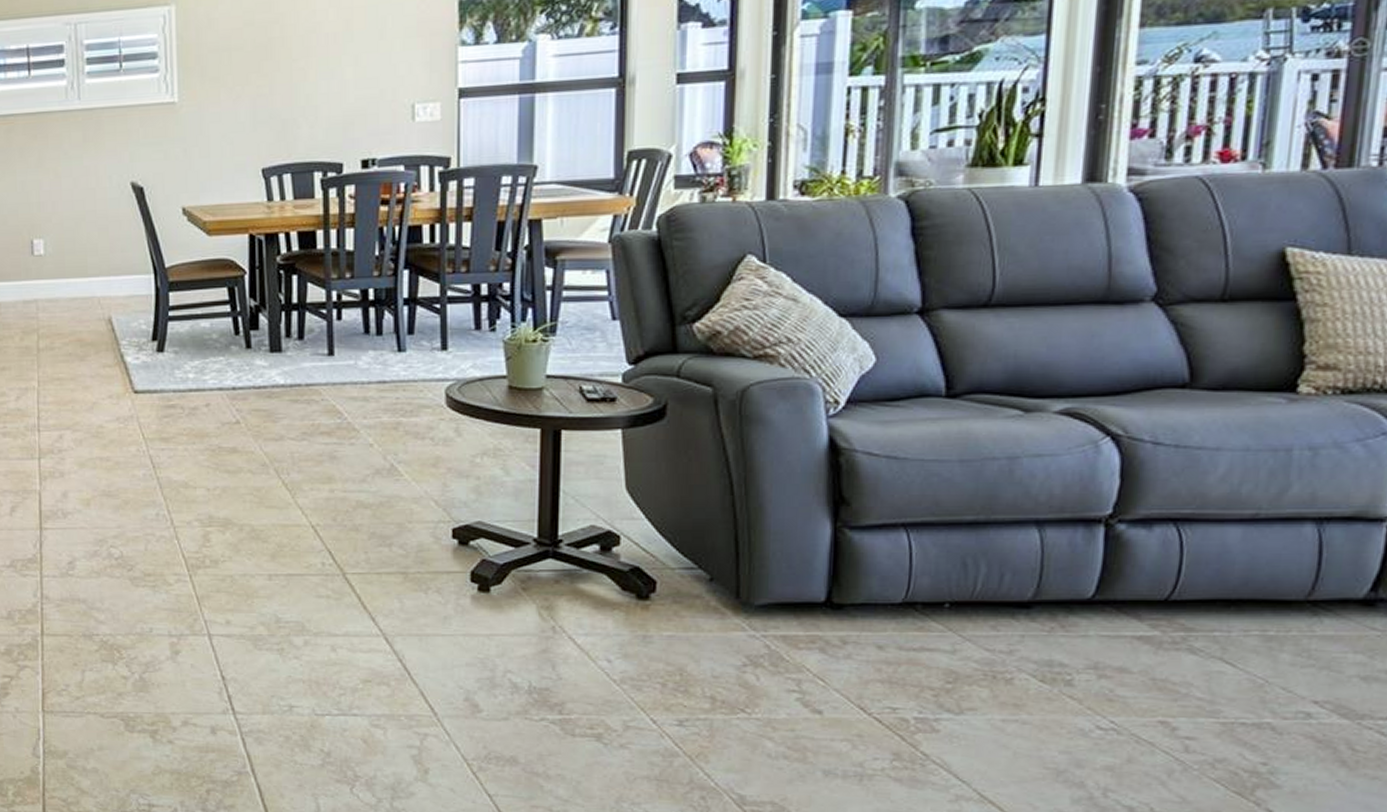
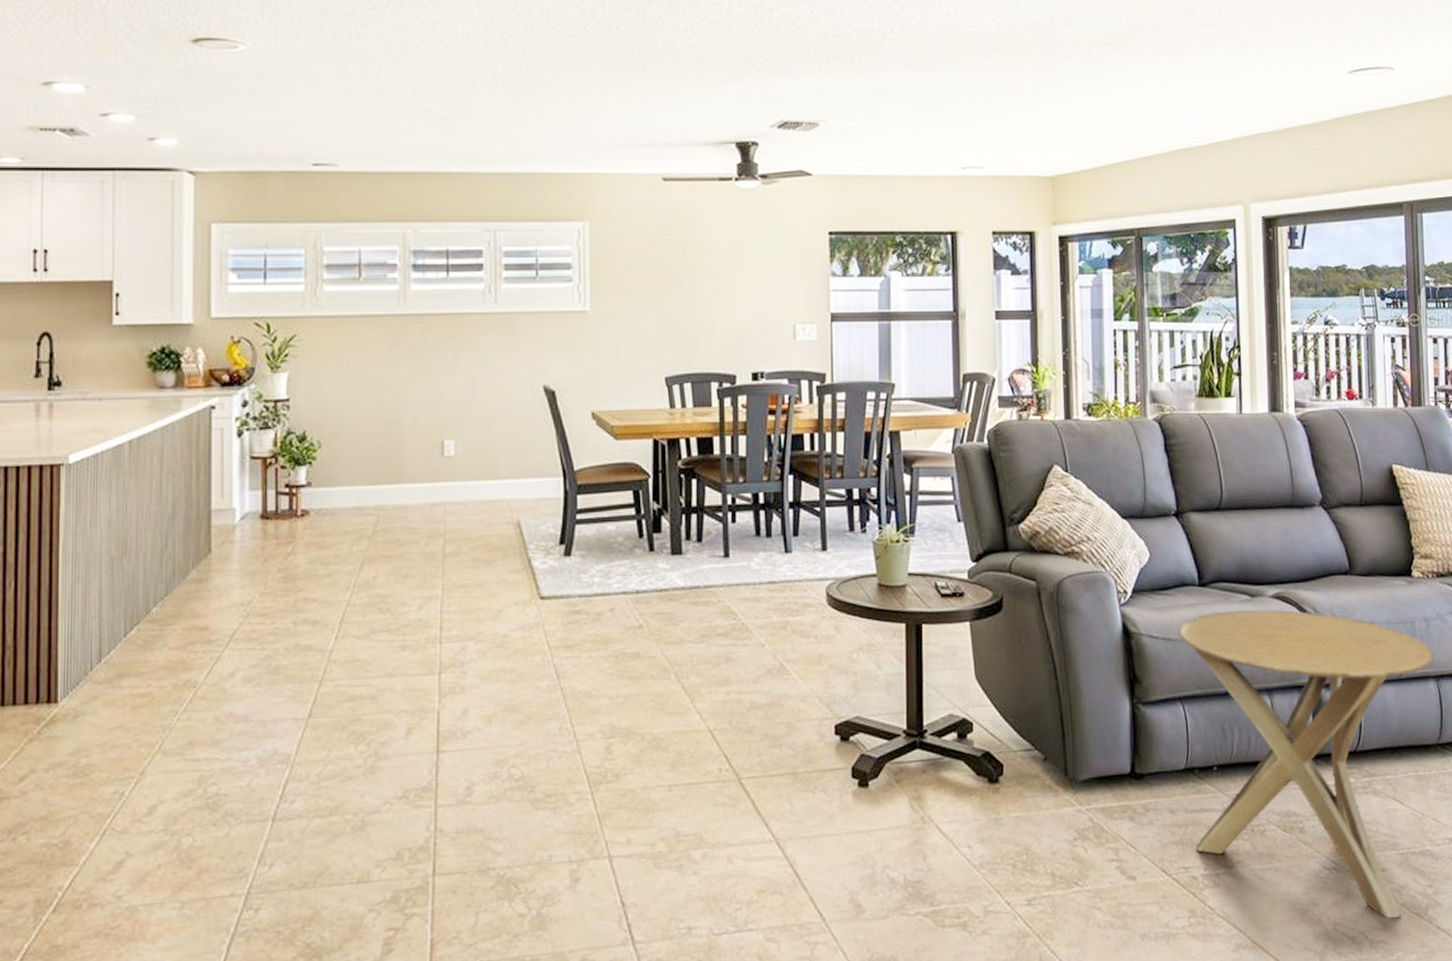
side table: none [909,427,1319,794] -> present [1178,609,1434,919]

